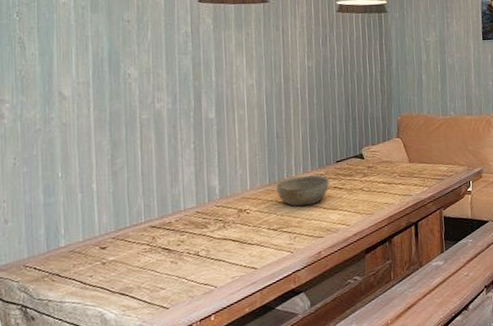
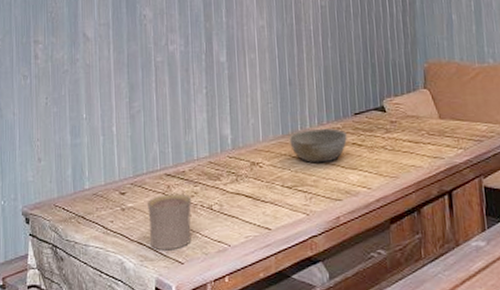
cup: none [131,243,177,299] -> present [148,193,191,251]

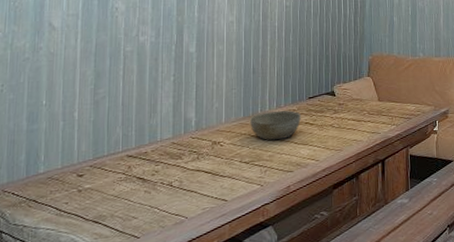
cup: present [148,193,191,251] -> none [106,173,151,227]

